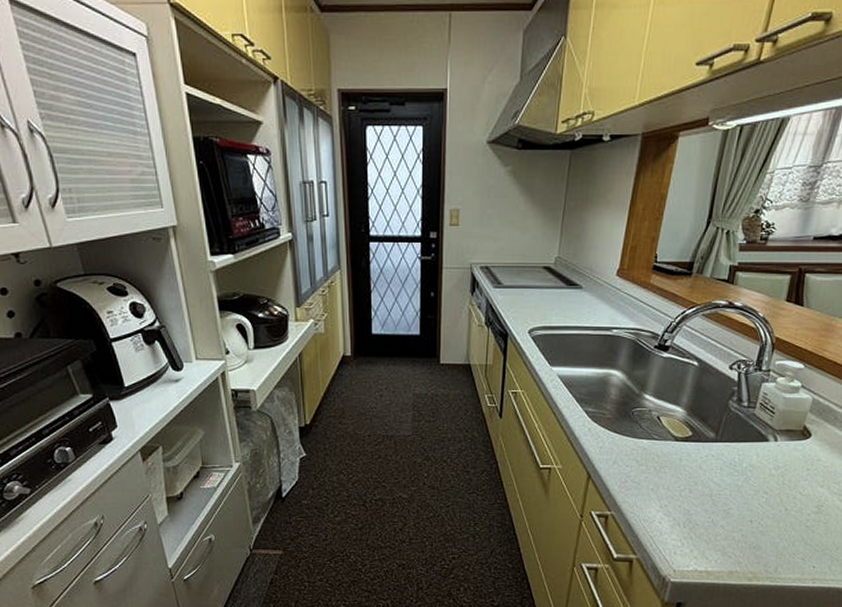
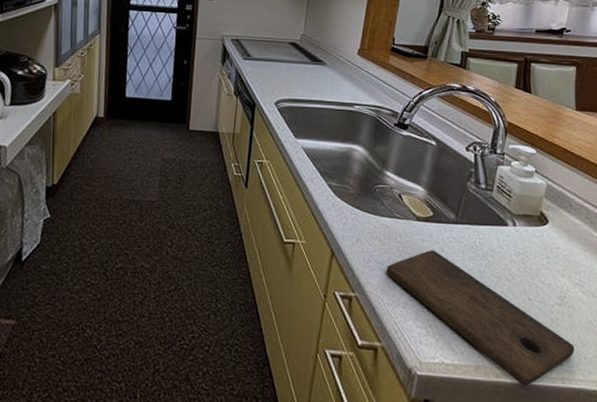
cutting board: none [642,468,828,587] -> present [386,250,574,386]

